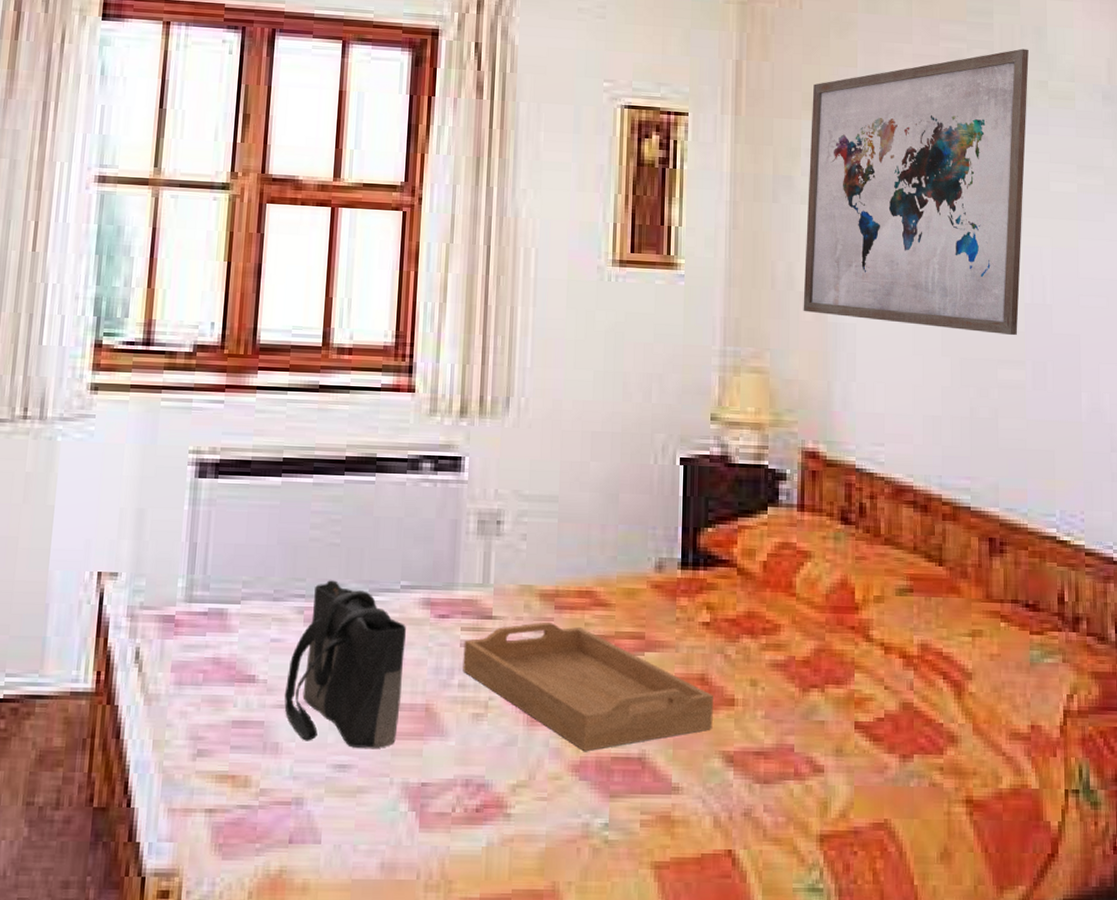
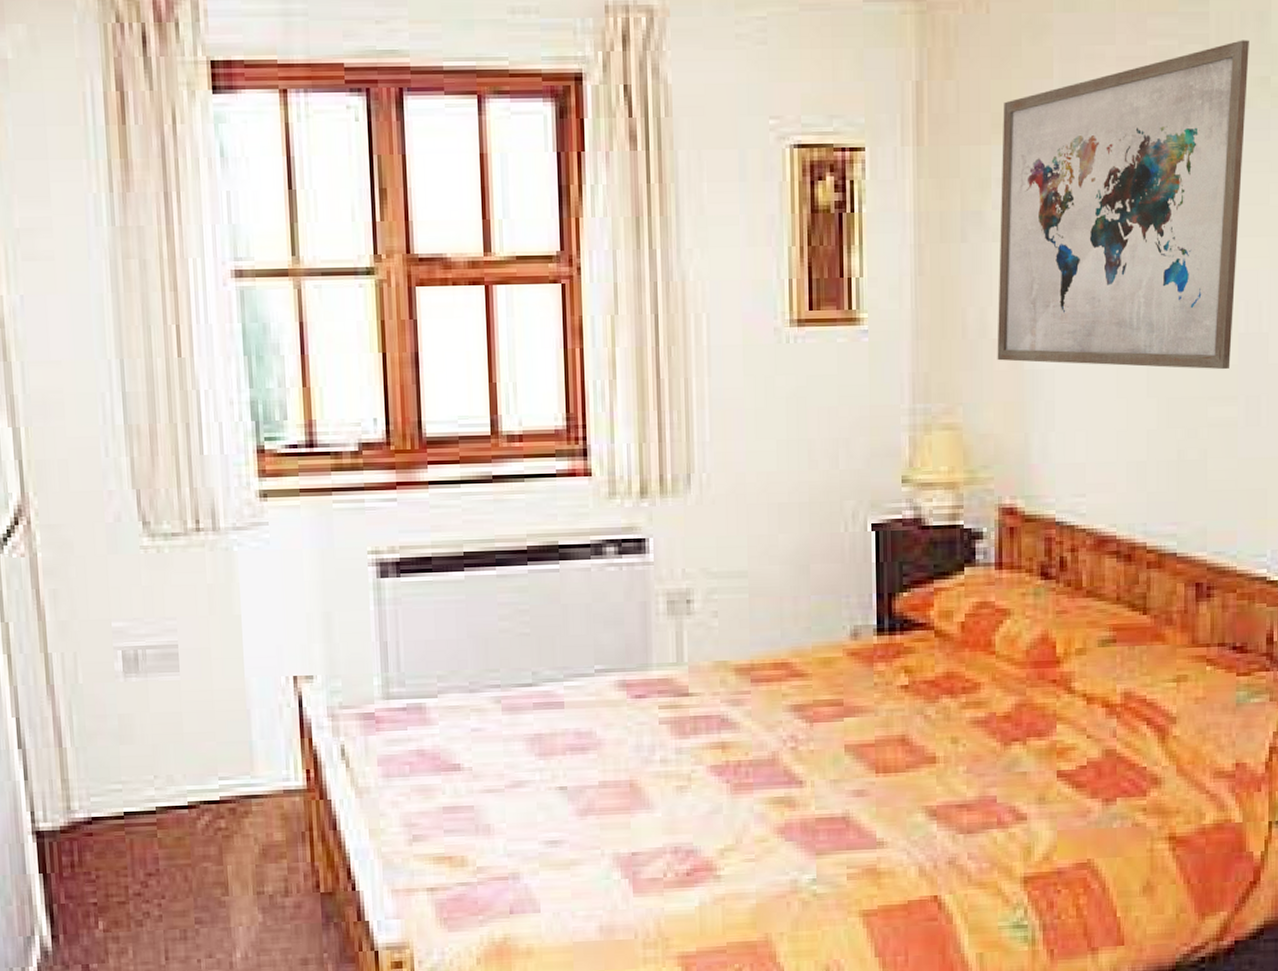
tote bag: present [284,580,406,748] -> none [491,669,605,825]
serving tray: present [462,621,713,751] -> none [662,695,915,814]

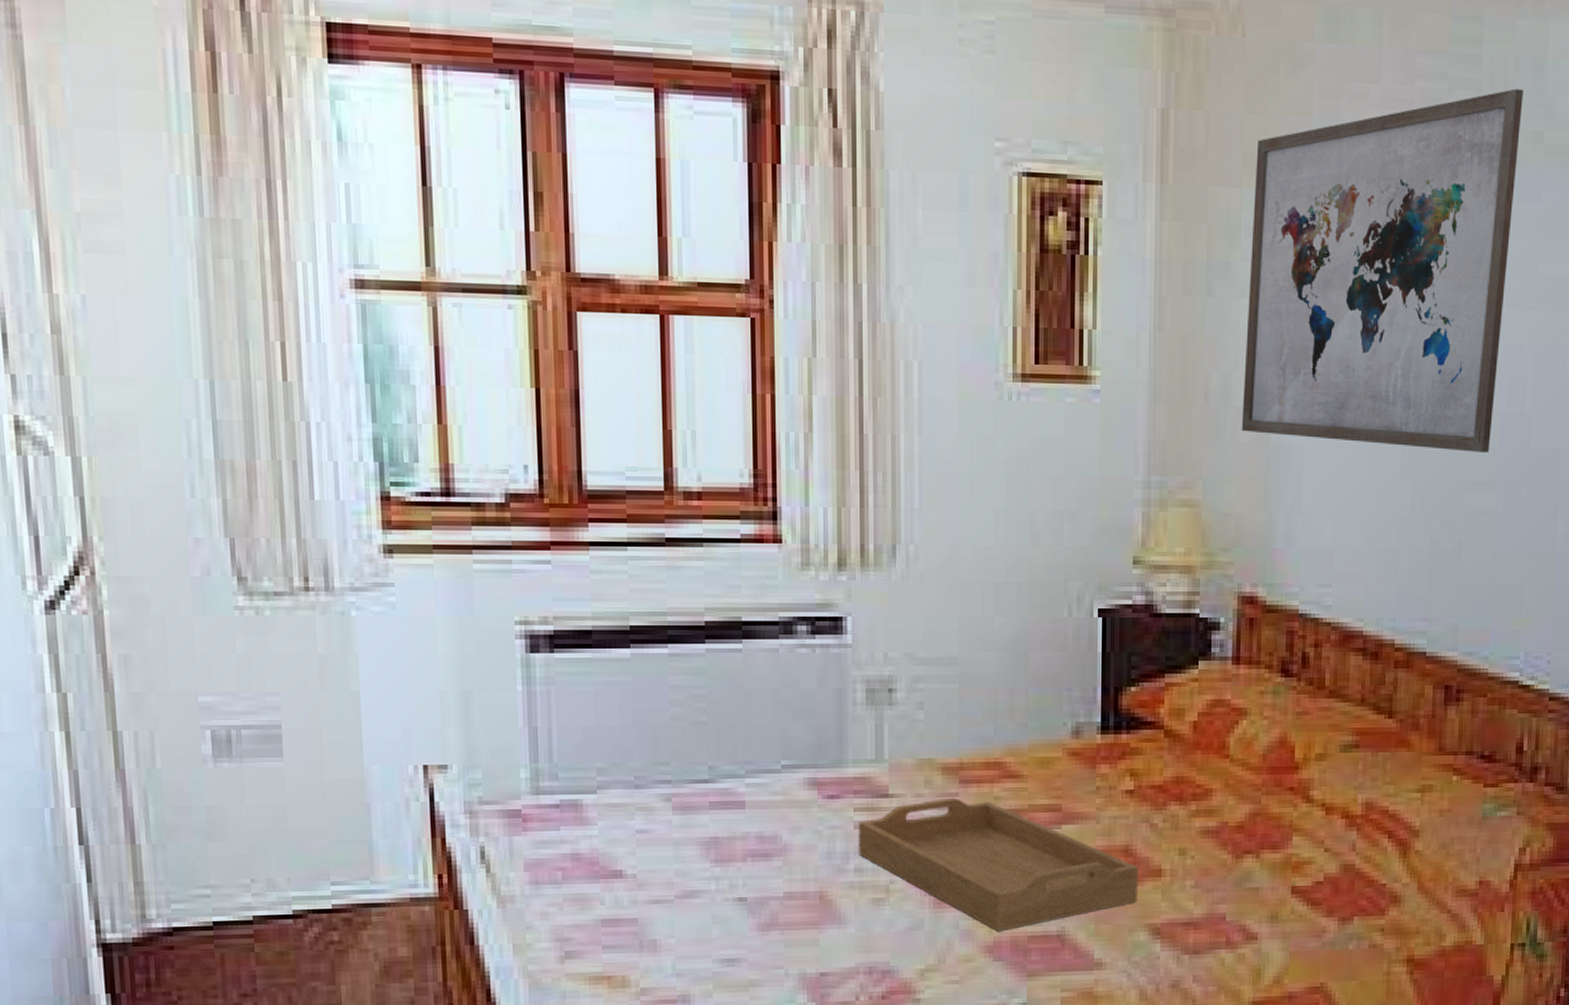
serving tray: none [662,695,915,814] -> present [858,797,1138,931]

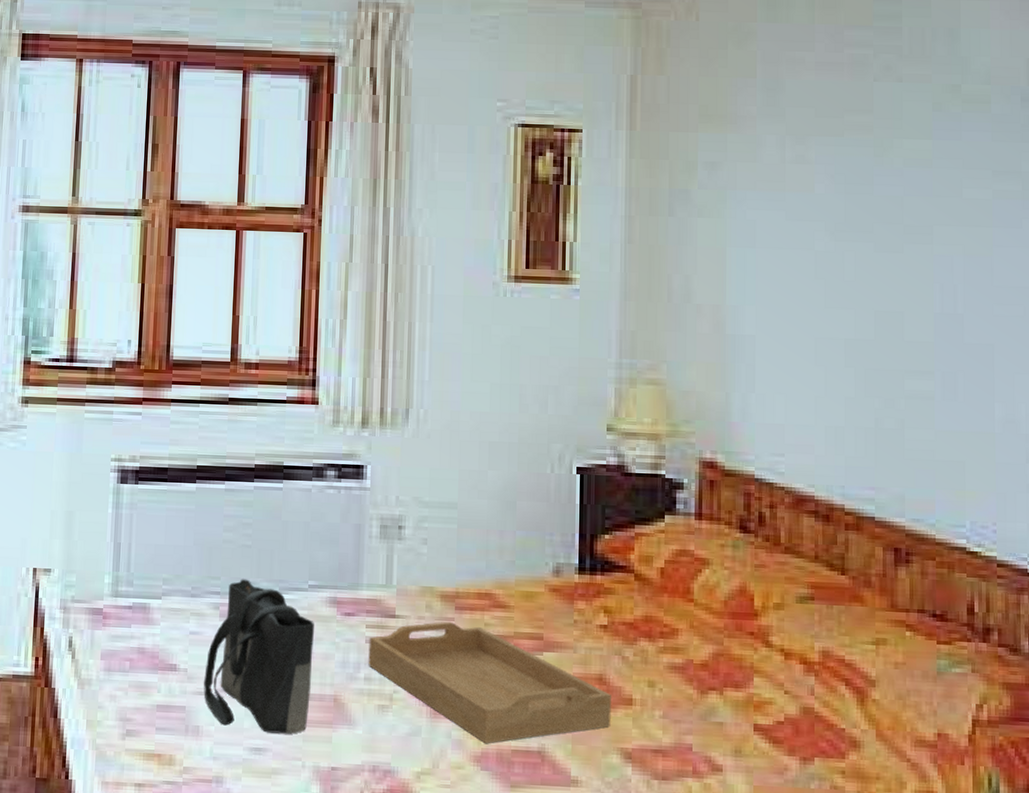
tote bag: none [658,763,791,941] -> present [204,579,314,734]
wall art: present [1241,88,1523,454] -> none [700,52,940,346]

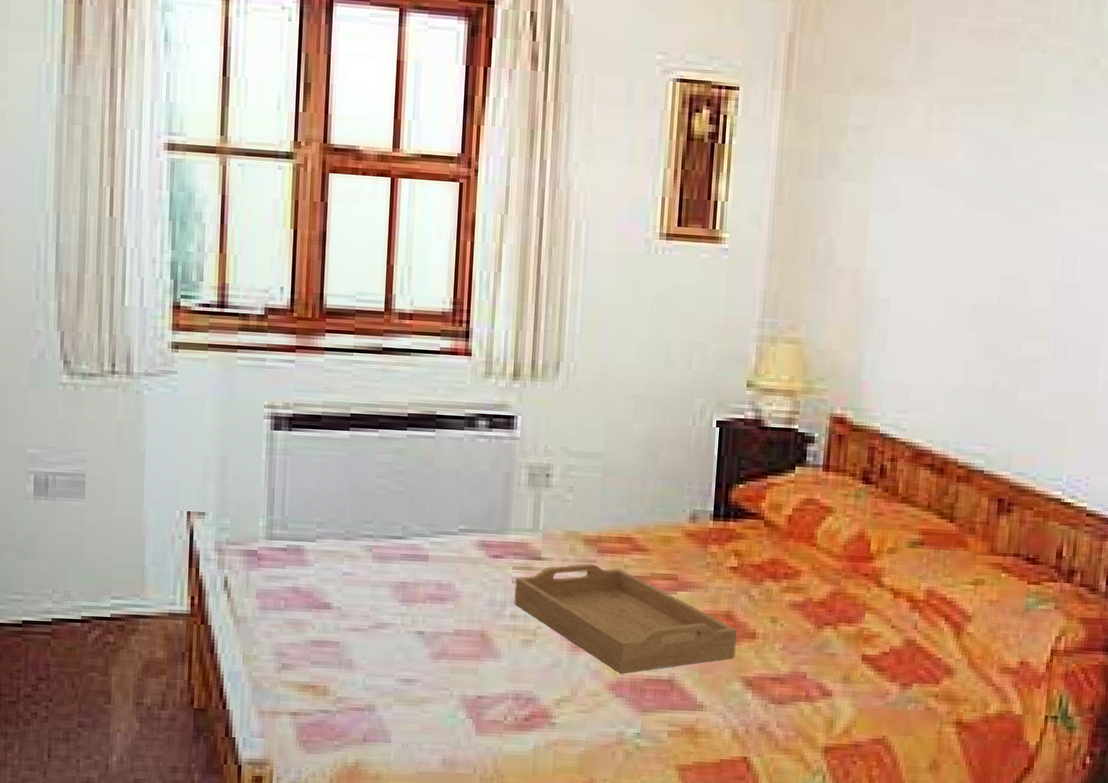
tote bag: present [204,579,314,734] -> none [357,523,464,666]

